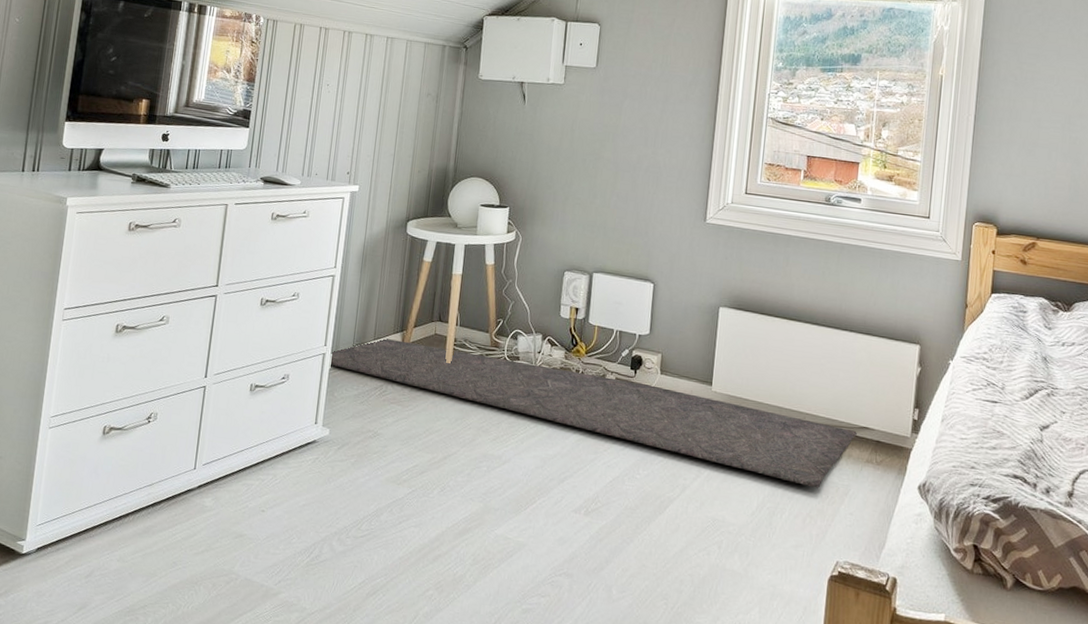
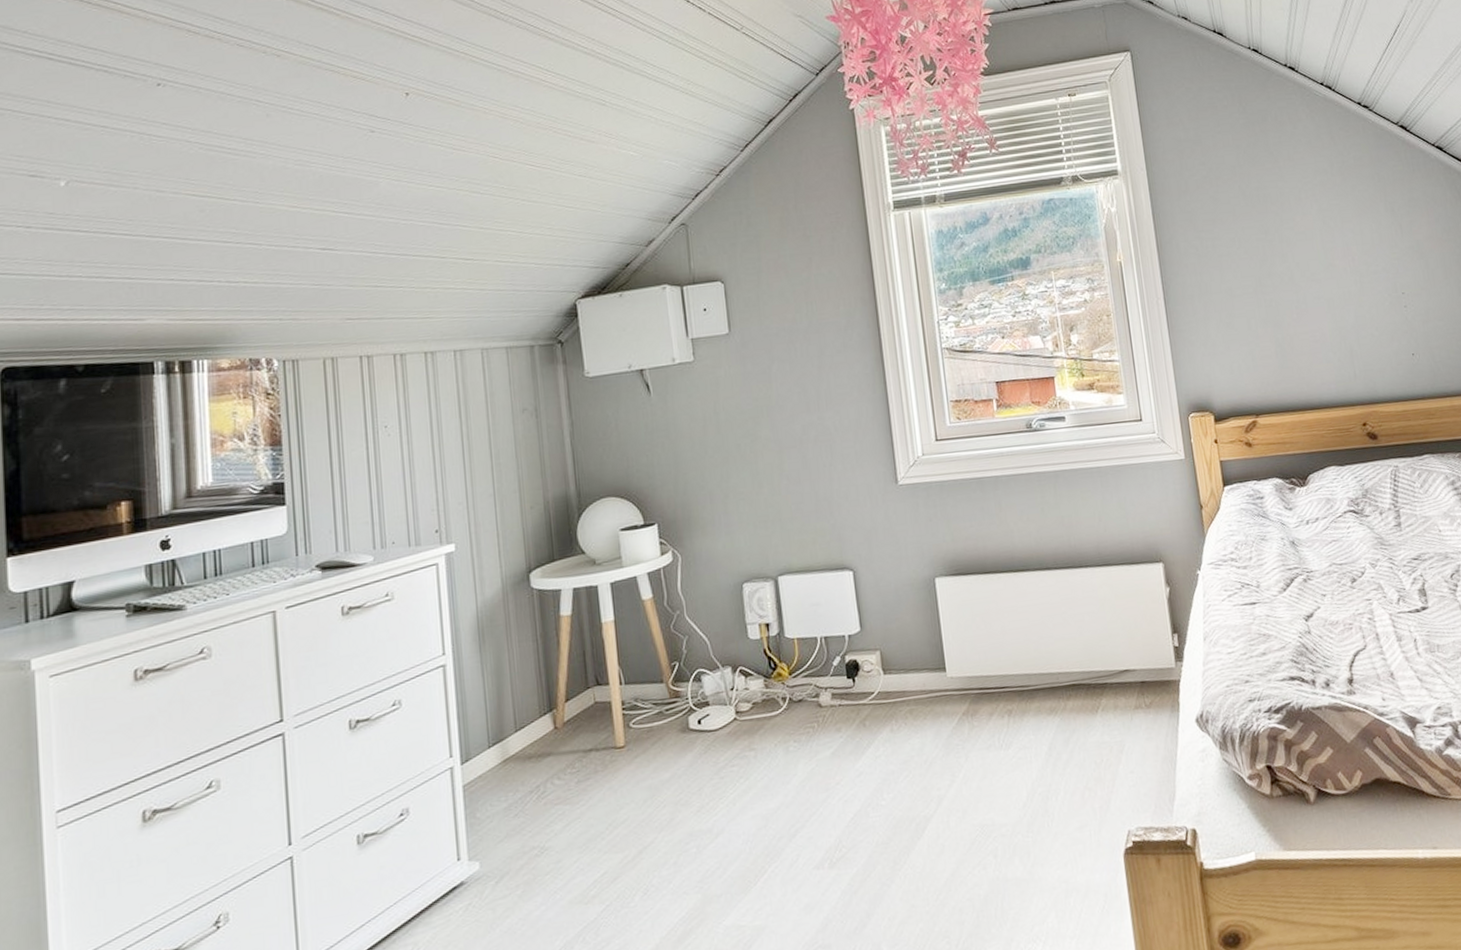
rug: present [331,337,857,488] -> none [463,677,1118,781]

